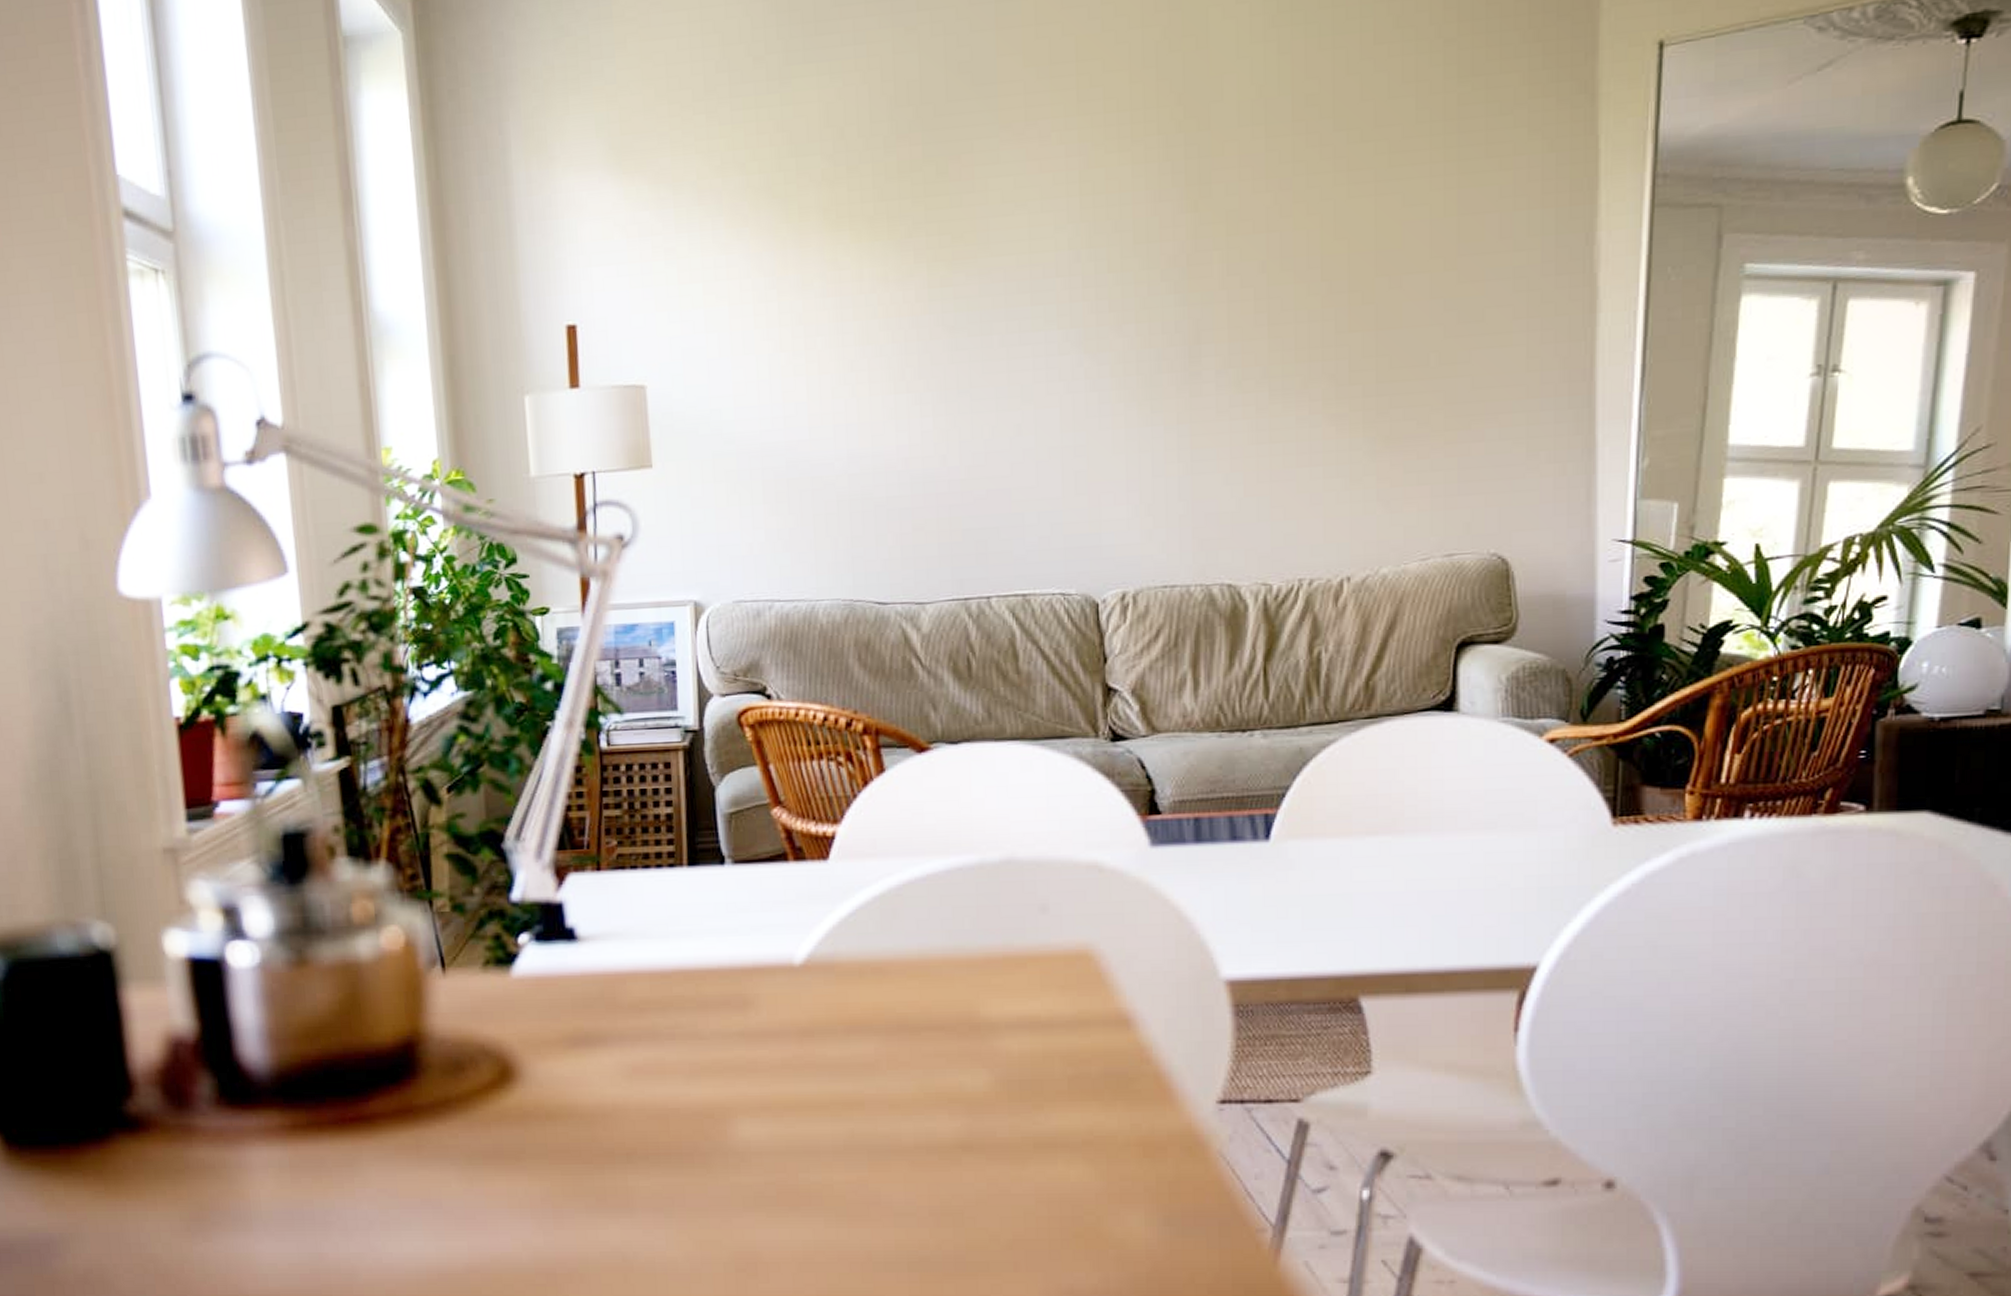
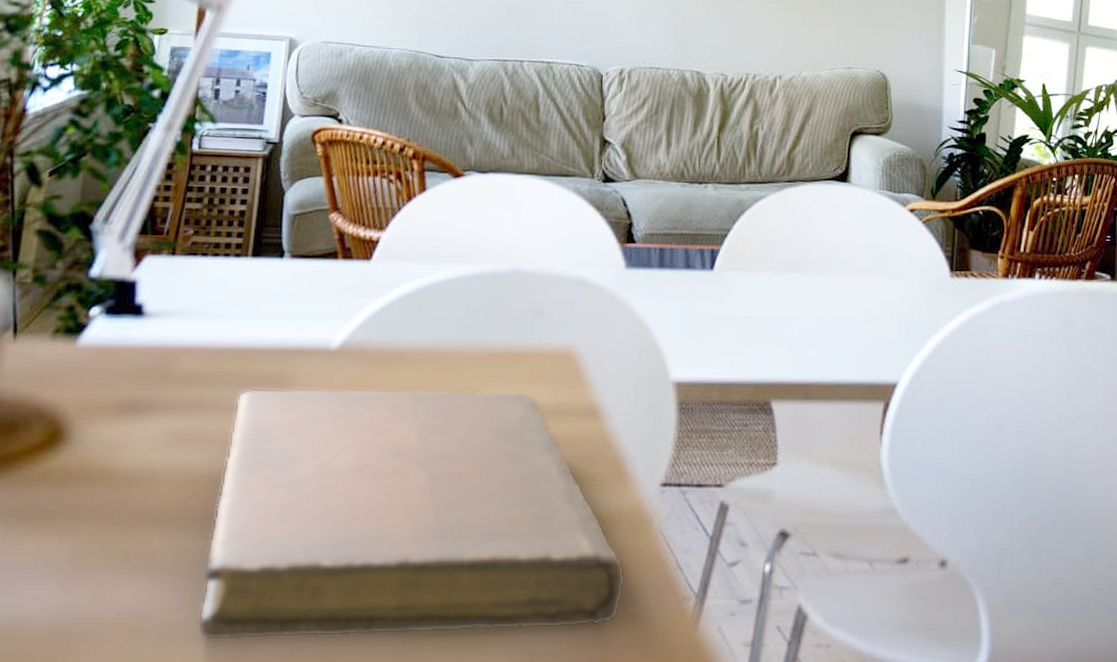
notebook: none [686,1001,1183,1280] -> present [198,388,626,641]

